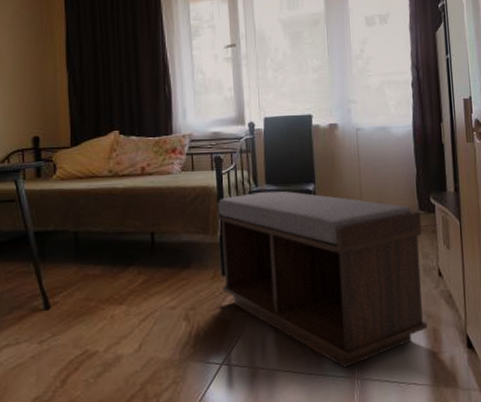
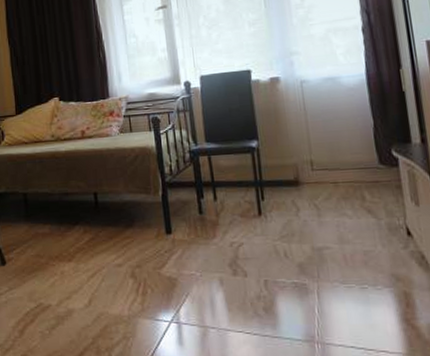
bench: present [217,191,427,368] -> none [157,149,397,331]

